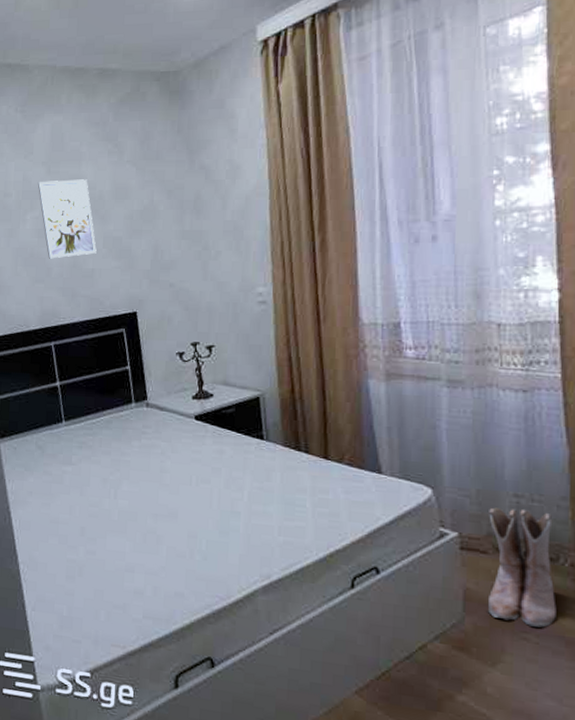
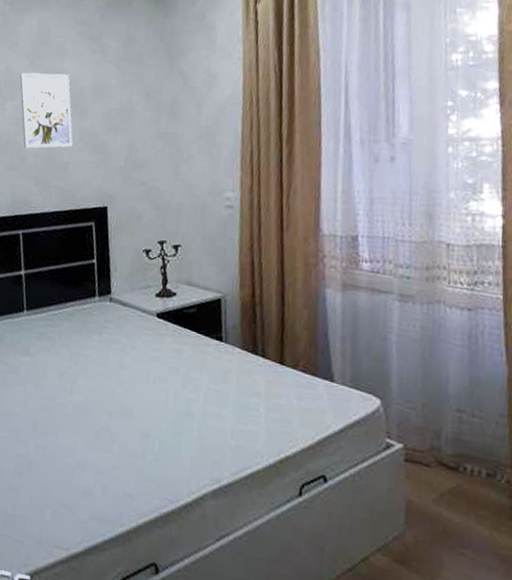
boots: present [487,507,557,628] -> none [427,420,493,544]

